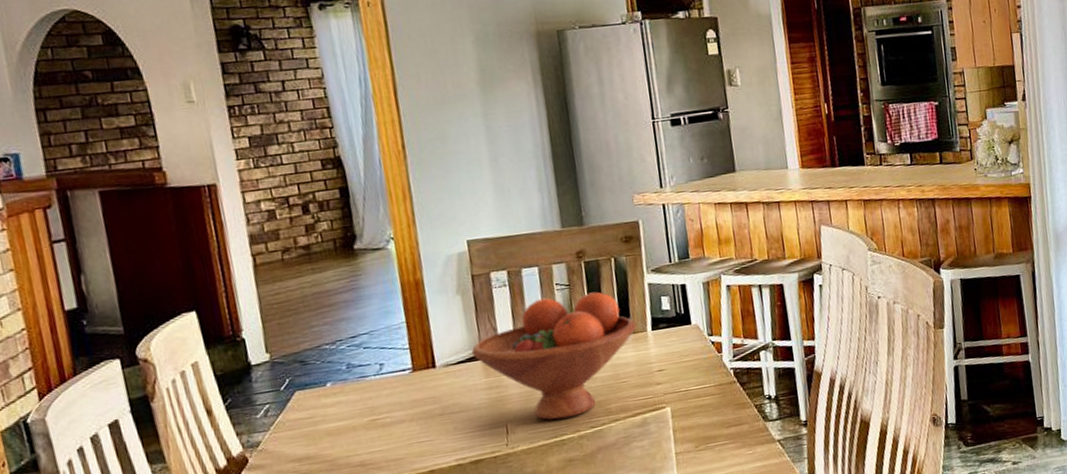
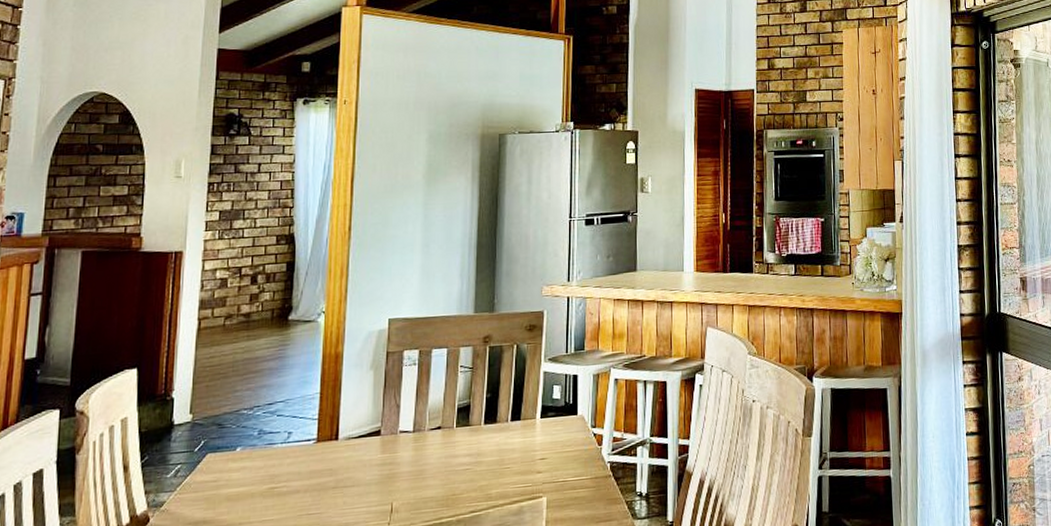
fruit bowl: present [471,291,637,420] -> none [373,376,527,502]

